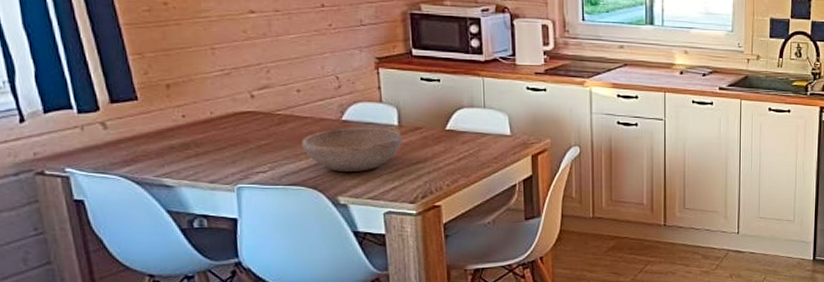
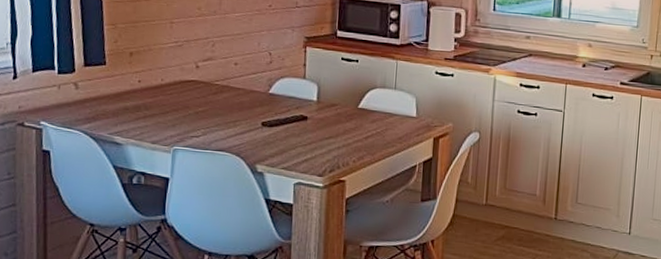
bowl: present [301,127,402,172] -> none [232,100,319,142]

